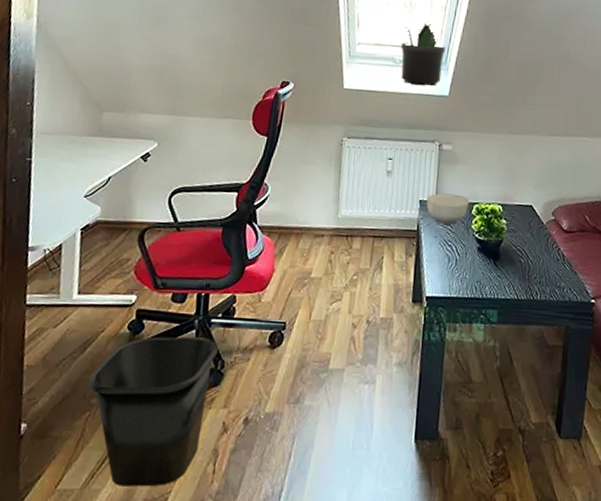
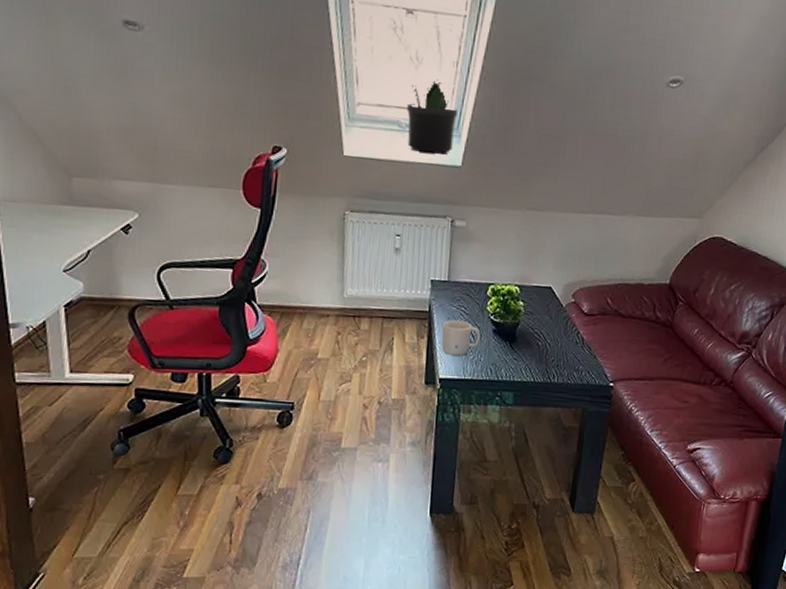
waste bin: present [88,336,218,487] -> none [93,415,225,555]
bowl: present [426,193,470,224] -> none [438,272,485,306]
mug: none [429,238,466,274] -> present [442,319,481,356]

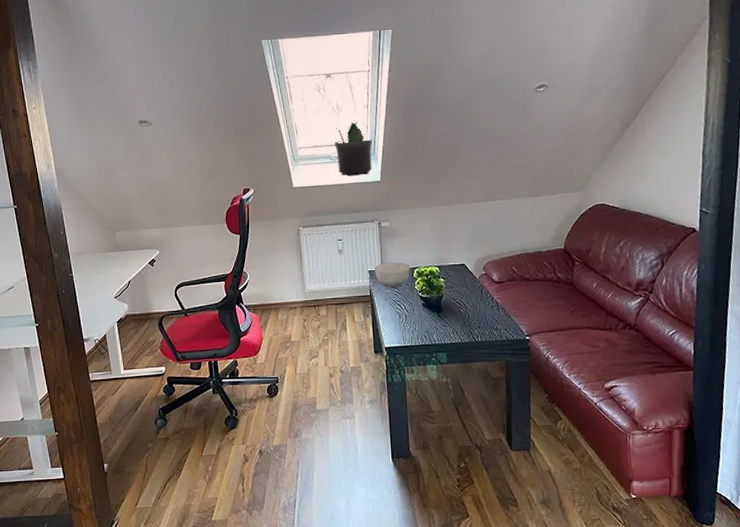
bowl: none [438,272,485,306] -> present [374,262,411,288]
mug: present [442,319,481,356] -> none [382,299,413,328]

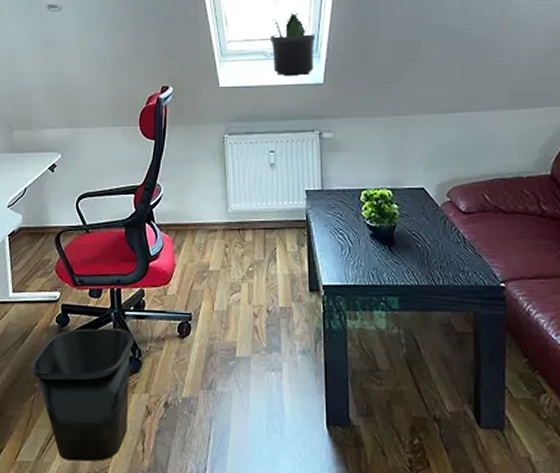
waste bin: none [143,394,231,504] -> present [30,328,134,462]
bowl: present [374,262,411,288] -> none [313,182,357,212]

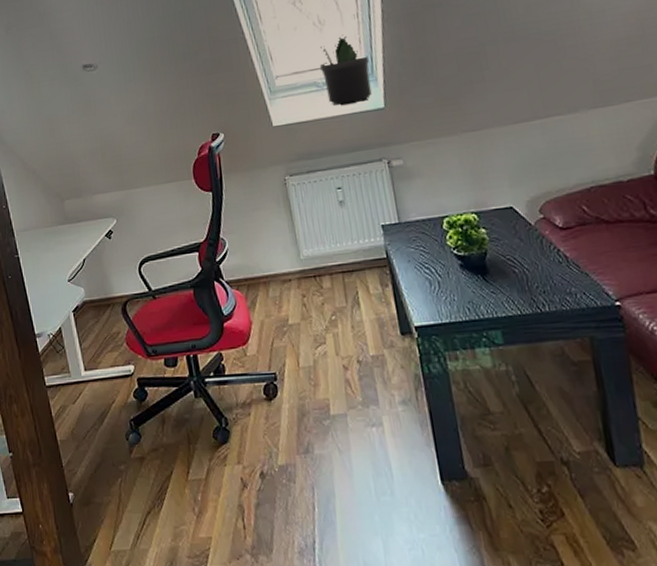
waste bin: present [30,328,134,462] -> none [113,397,224,545]

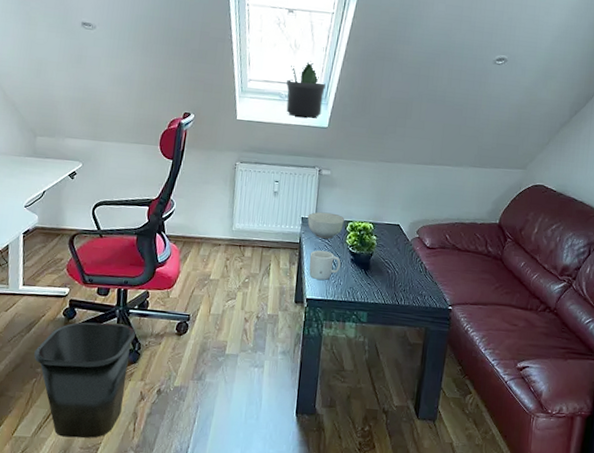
waste bin: none [113,397,224,545] -> present [34,322,136,438]
bowl: none [388,211,438,246] -> present [307,212,345,239]
mug: none [404,260,449,300] -> present [309,250,341,280]

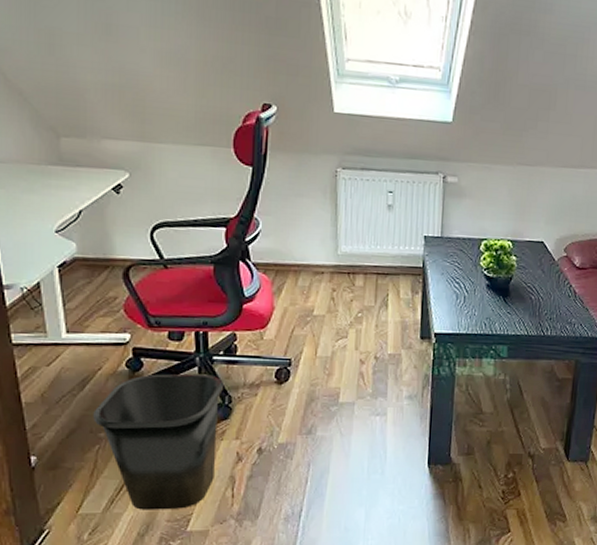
planter: present [286,61,326,118] -> none [397,34,448,110]
bowl: present [307,212,345,239] -> none [431,228,478,261]
mug: present [309,250,341,280] -> none [436,275,475,310]

